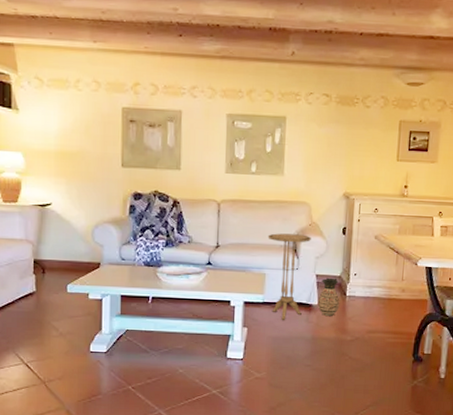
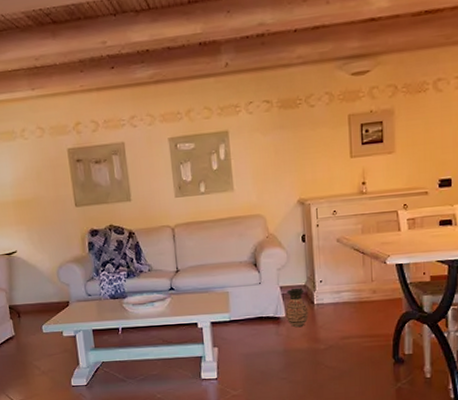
side table: present [267,233,311,320] -> none [225,248,270,336]

